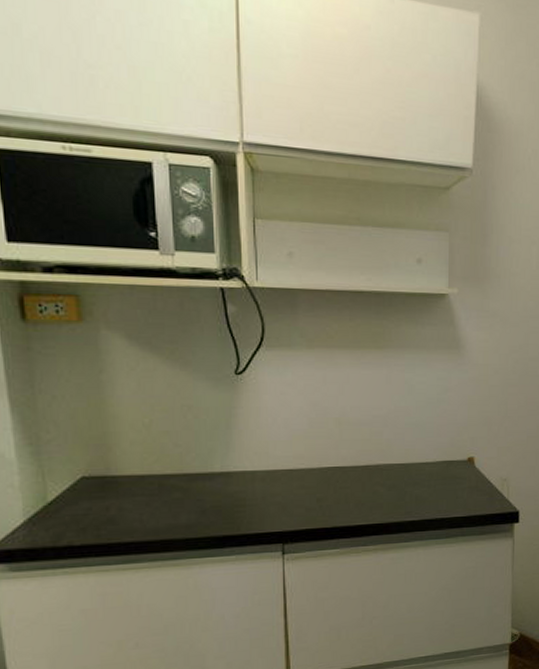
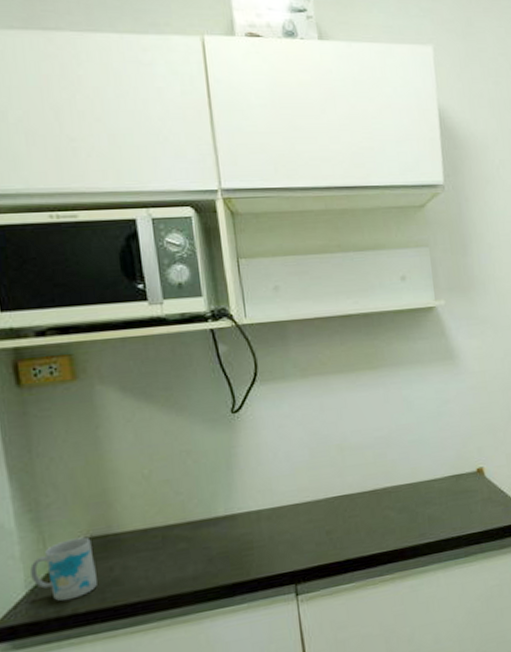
mug: none [29,475,93,533] -> present [30,537,97,601]

